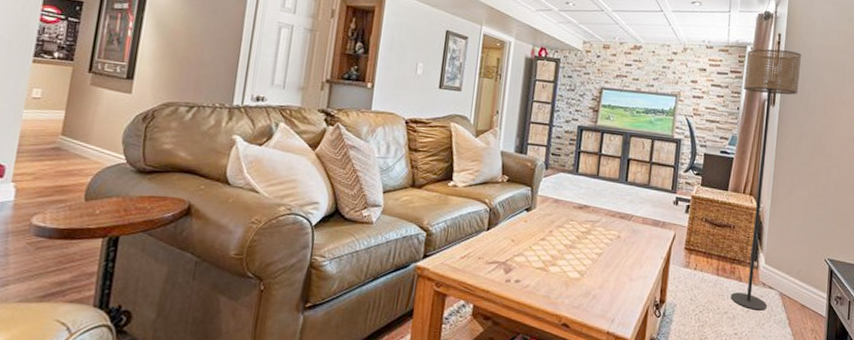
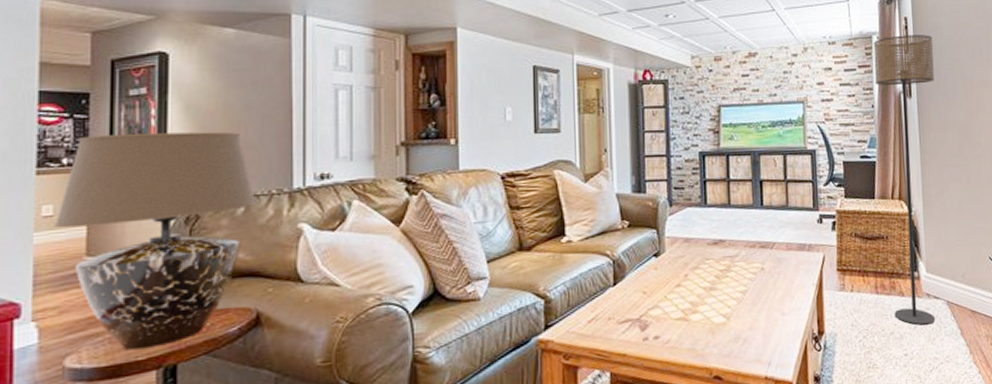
table lamp: none [40,36,202,219] -> present [54,131,257,350]

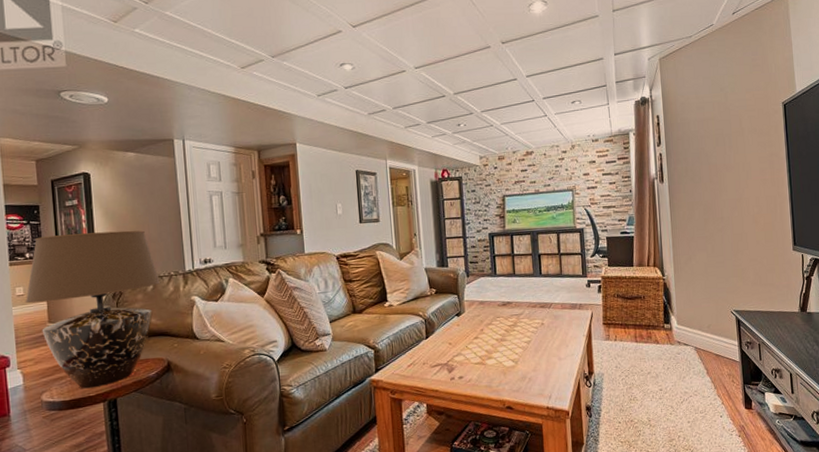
floor lamp: present [873,35,936,326] -> none [630,129,686,367]

